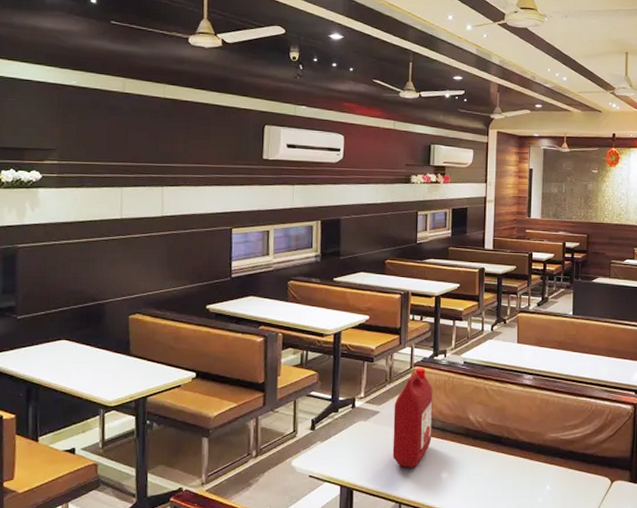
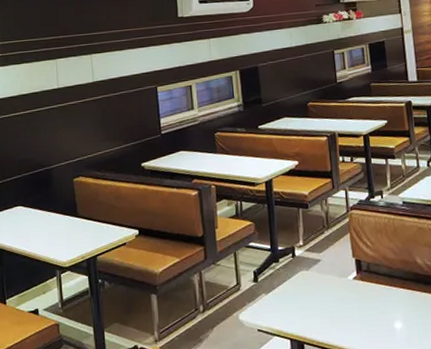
ketchup jug: present [392,368,433,468] -> none [335,211,380,319]

